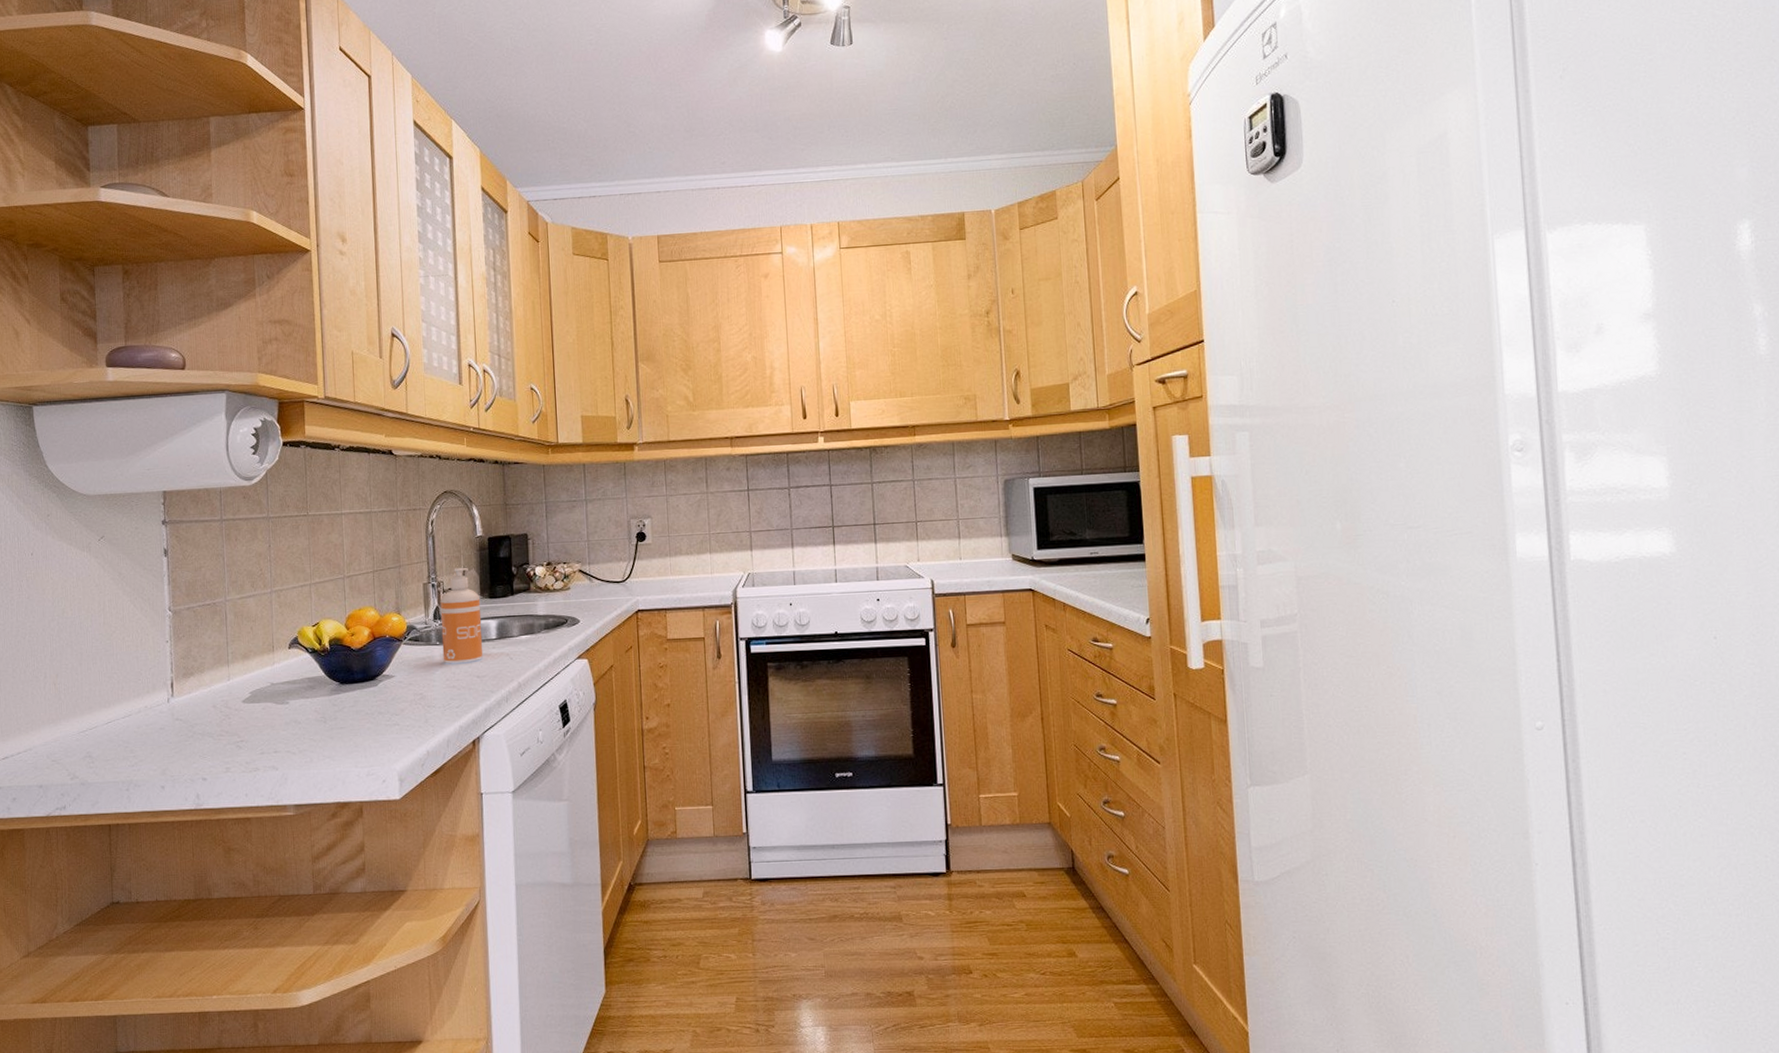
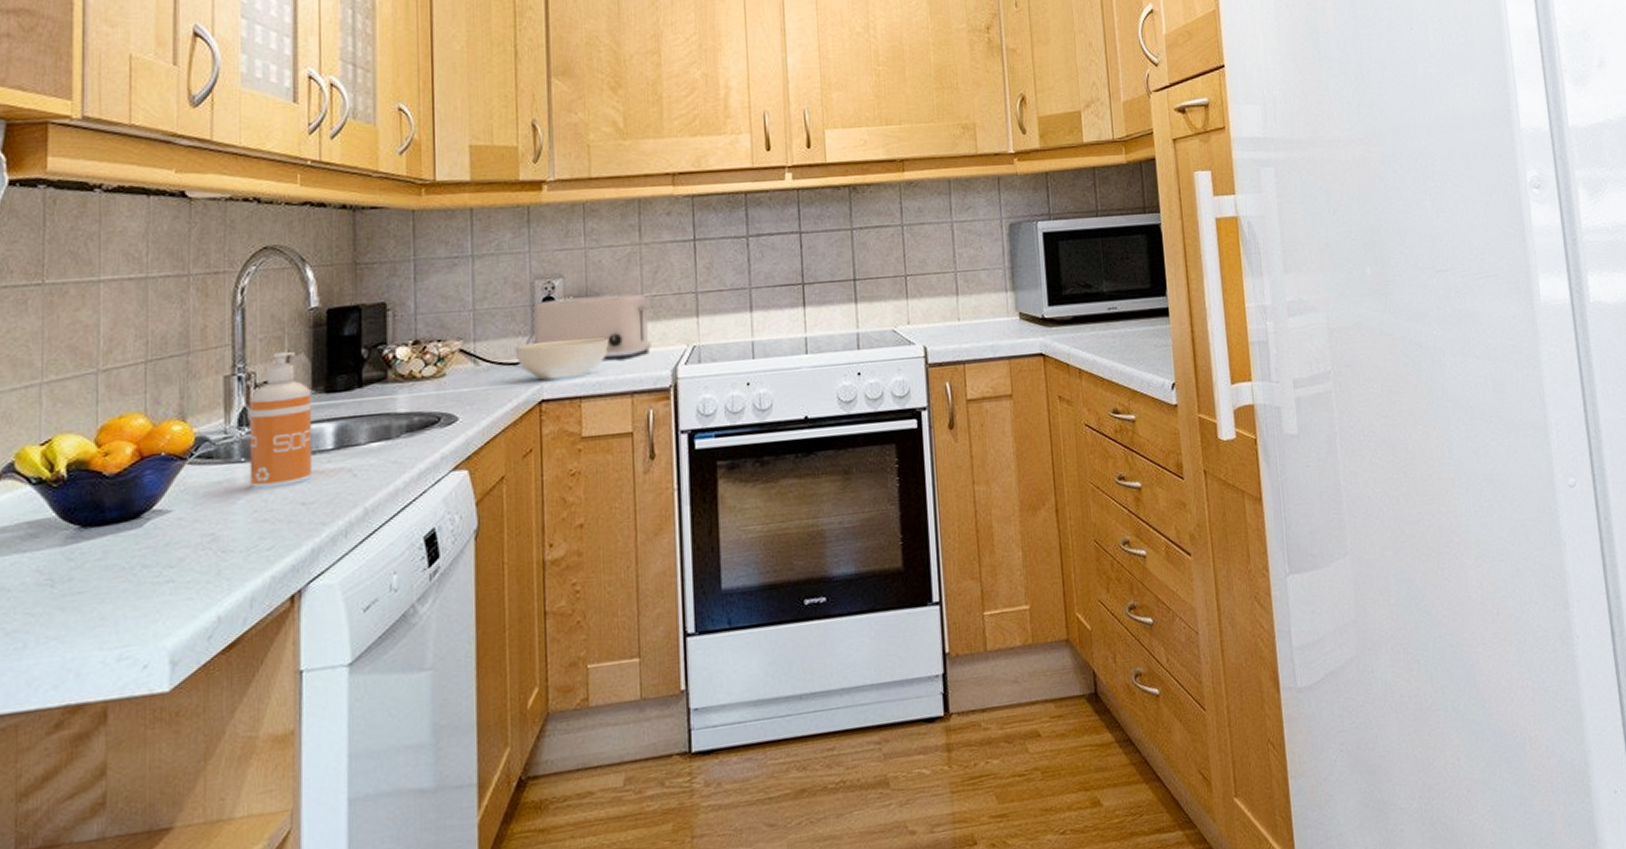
bowl: none [618,564,686,595] -> present [515,337,610,380]
toaster: none [631,532,717,584] -> present [533,294,651,362]

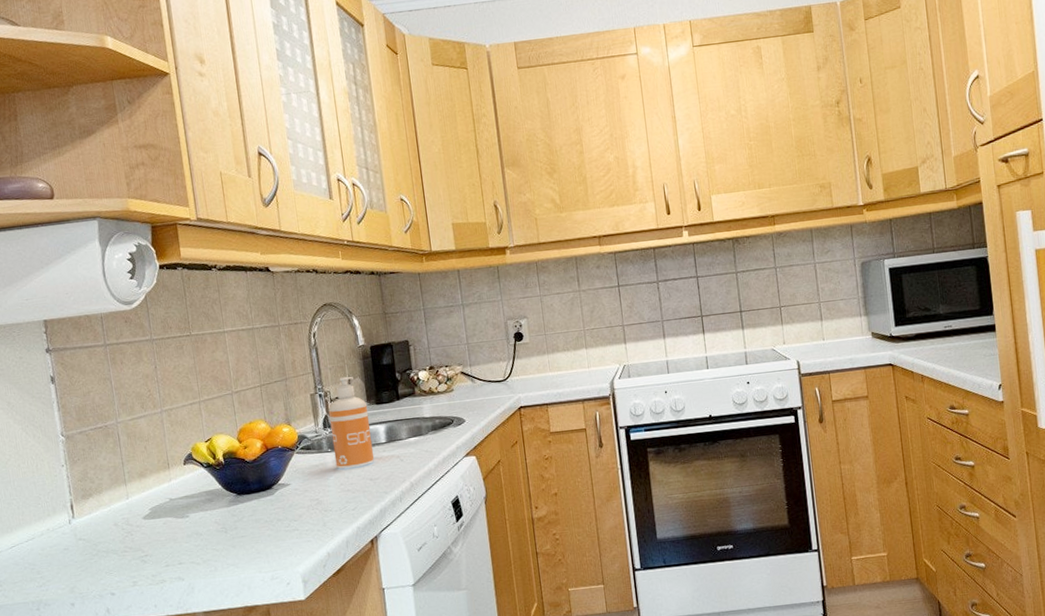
bowl: present [515,337,610,380] -> none [498,360,564,393]
toaster: present [533,294,651,362] -> none [508,328,594,378]

